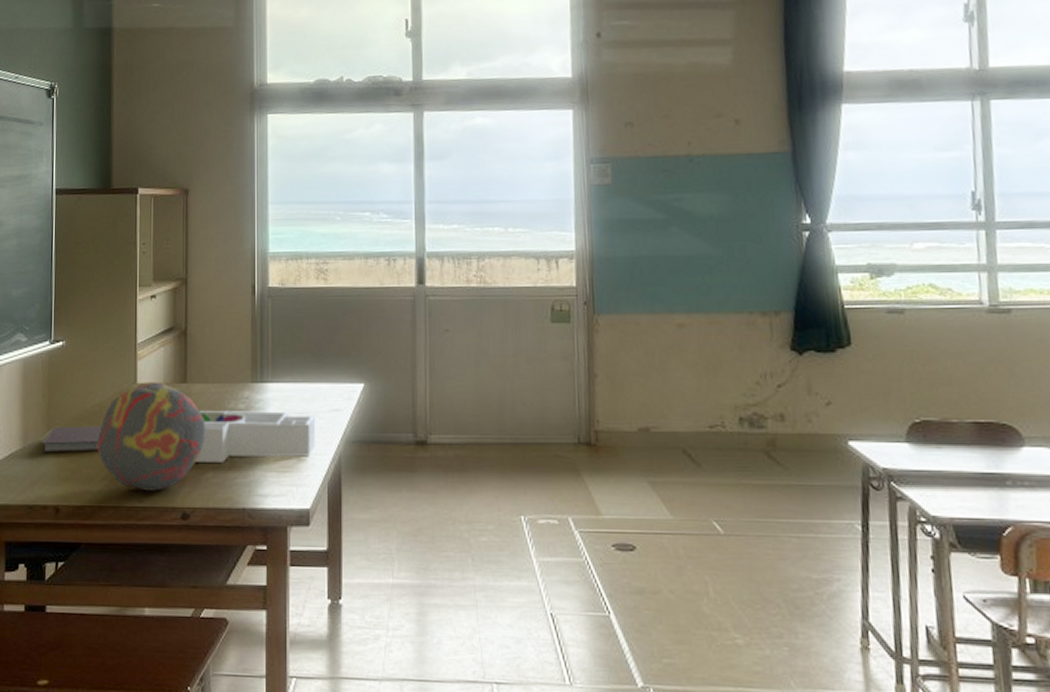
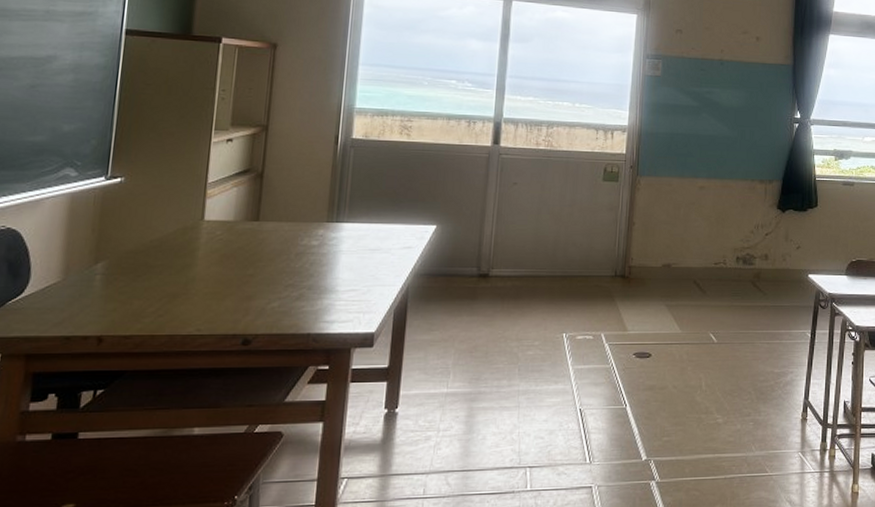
notebook: present [41,426,102,453] -> none [86,259,161,285]
decorative orb: present [96,382,205,491] -> none [152,219,276,320]
desk organizer: present [195,411,315,462] -> none [262,247,387,293]

